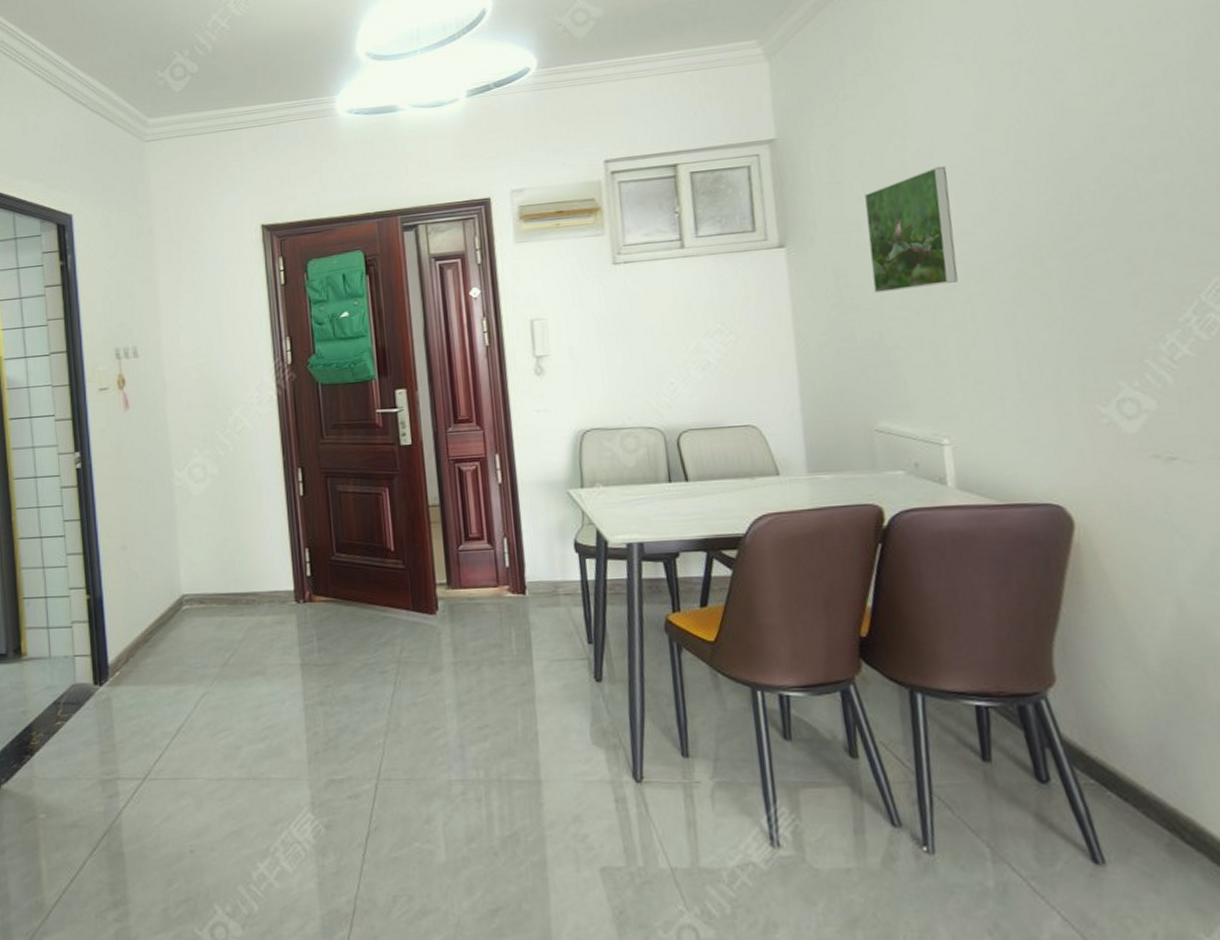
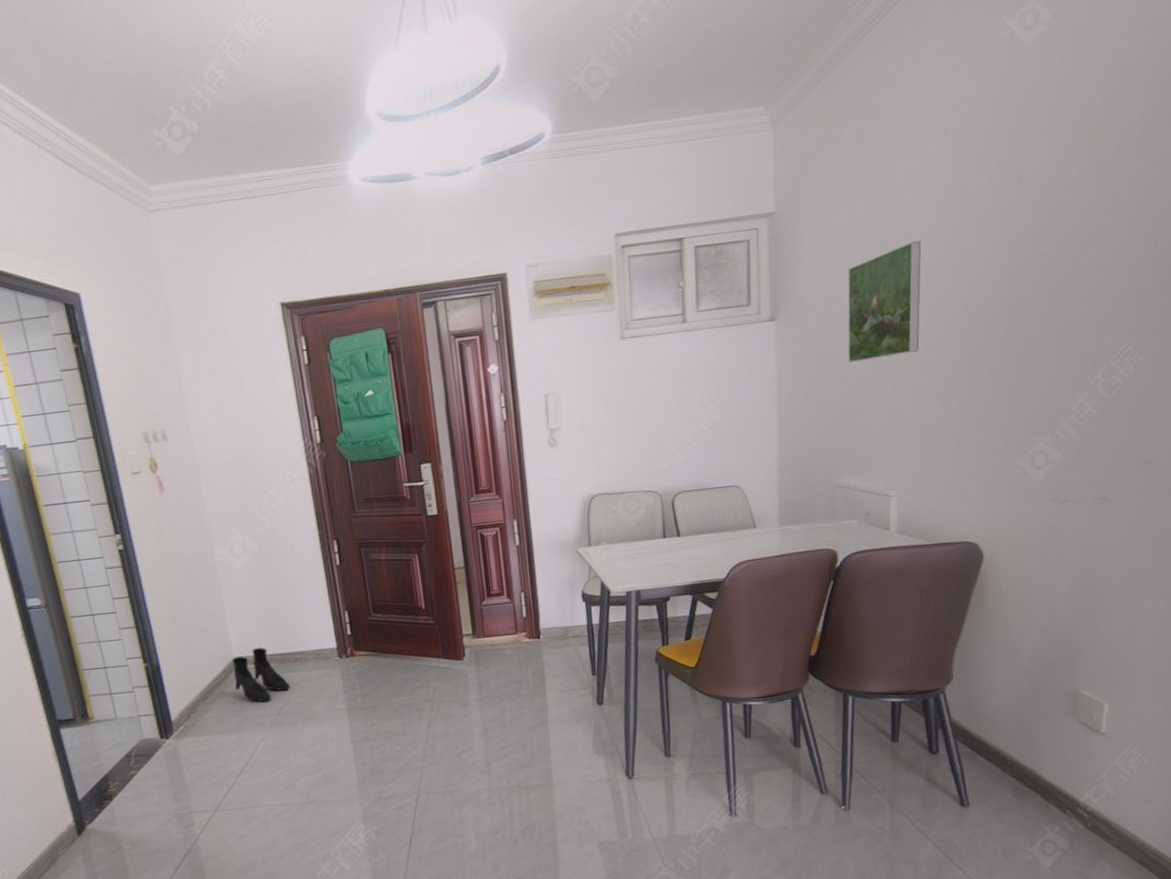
boots: none [180,584,239,650] -> present [232,647,290,702]

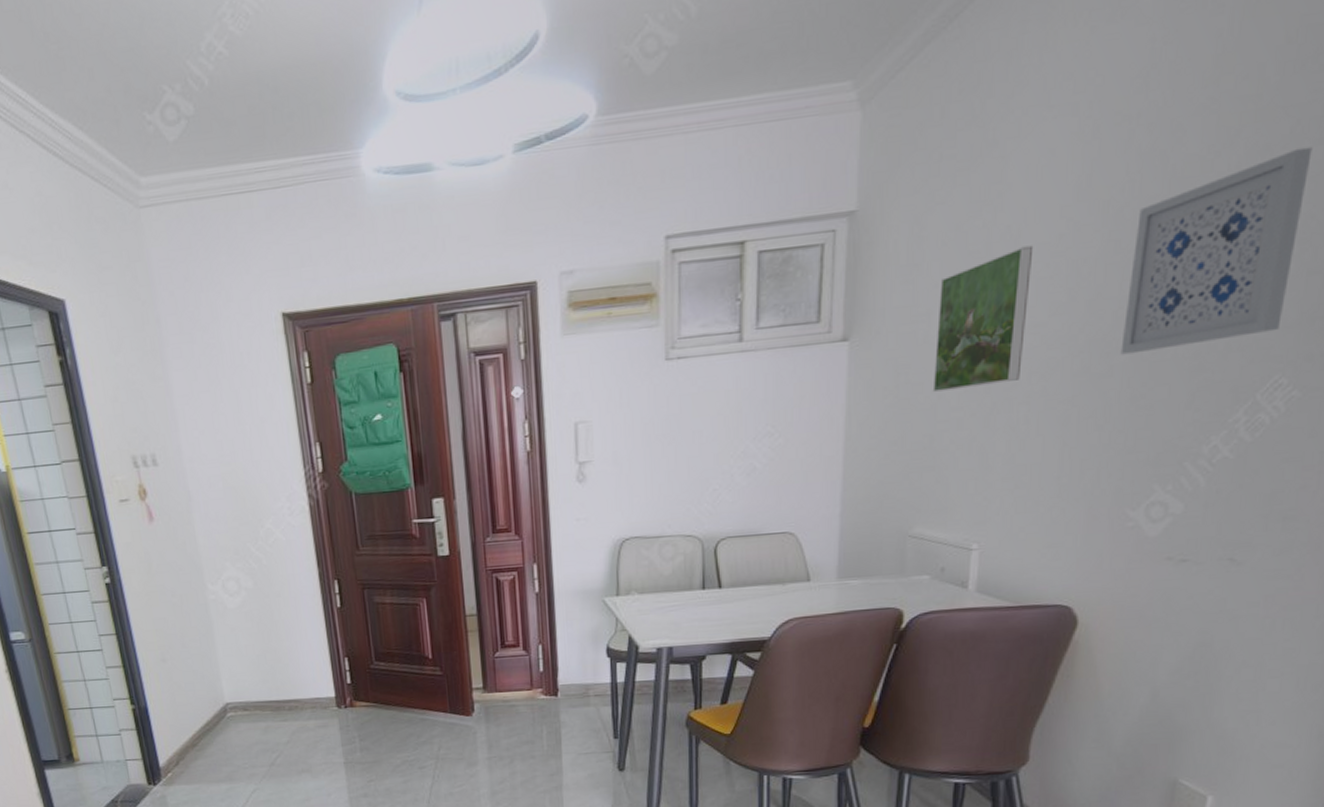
boots: present [232,647,290,702] -> none [224,693,284,752]
wall art: none [998,160,1134,330] -> present [1120,146,1313,355]

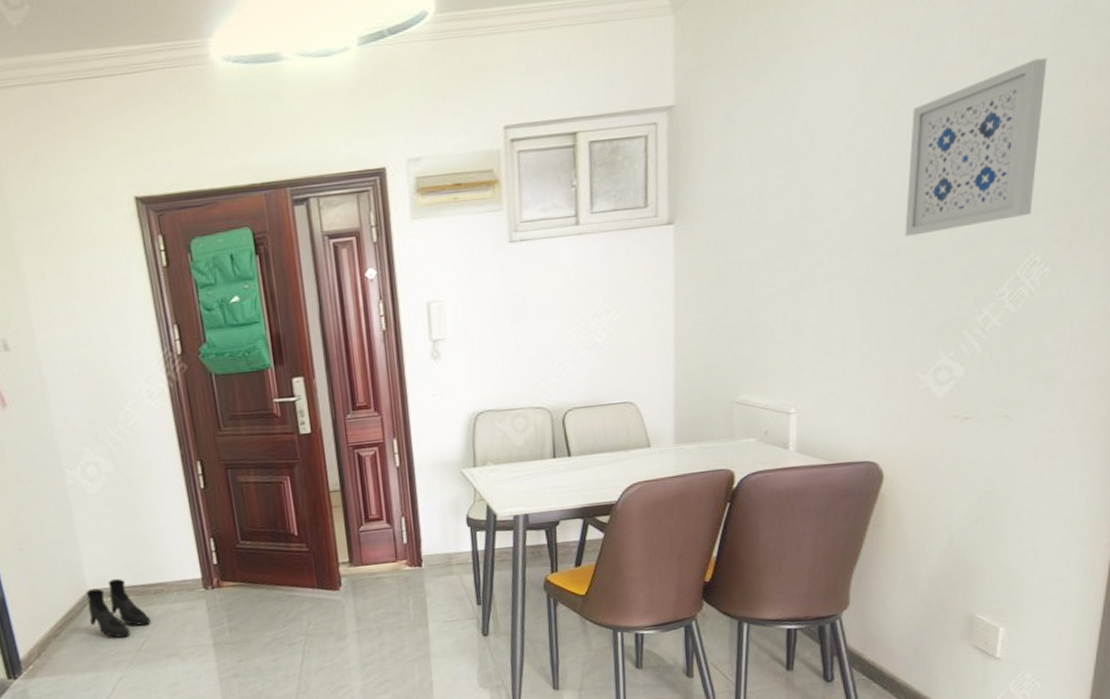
boots: none [224,693,284,752] -> present [87,578,151,638]
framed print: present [932,245,1034,393] -> none [748,139,828,272]

